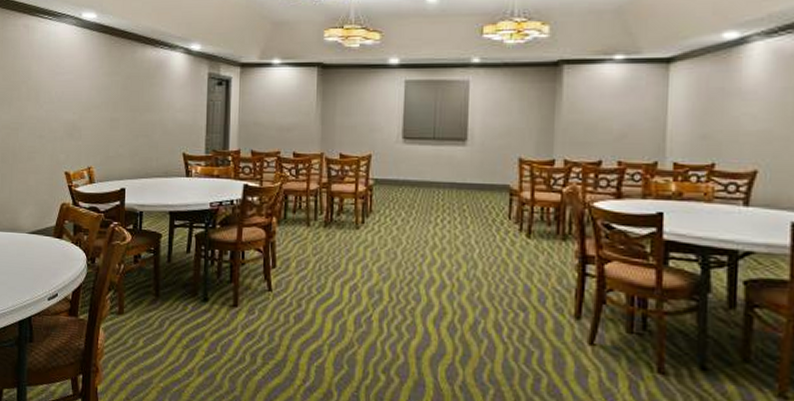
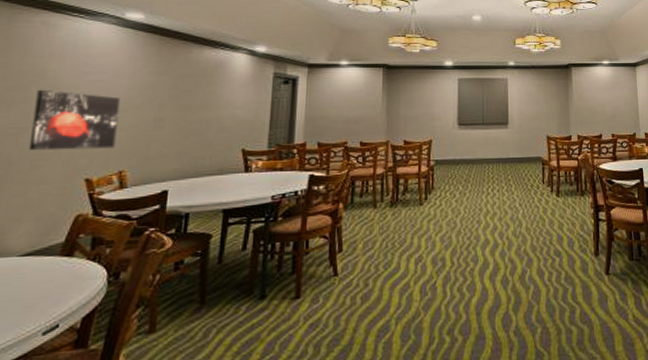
wall art: none [25,90,85,146] -> present [28,90,121,151]

